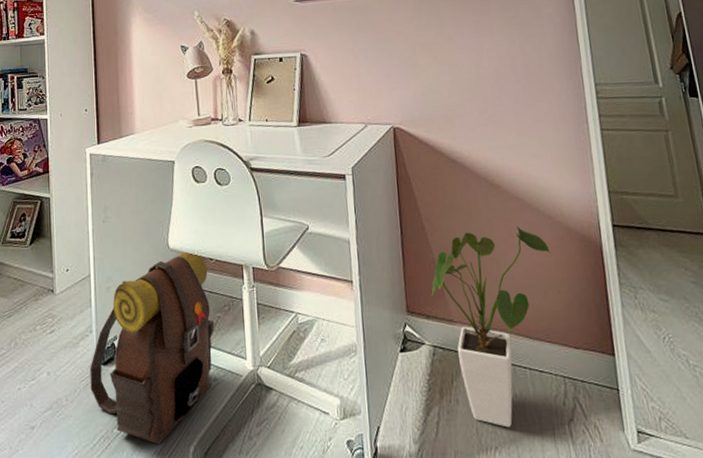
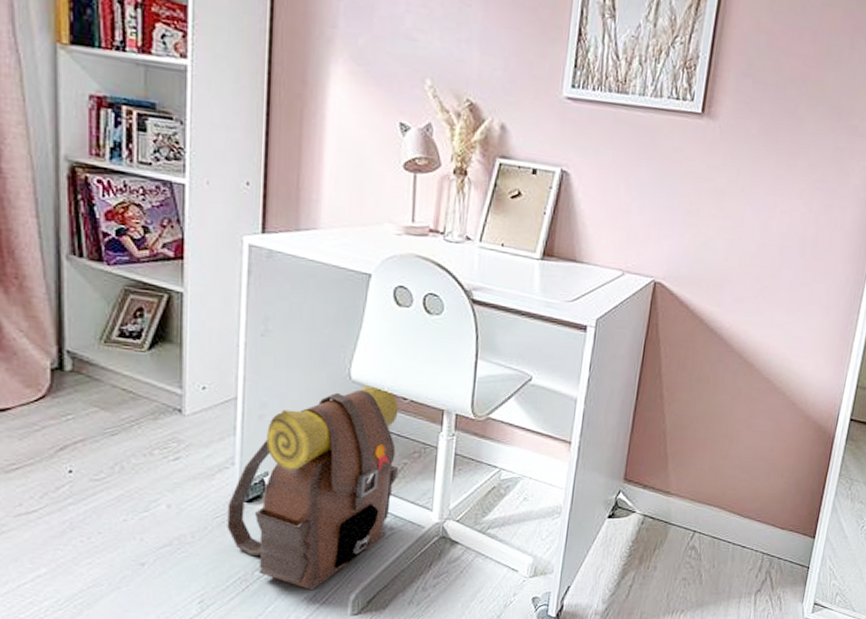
house plant: present [431,226,550,428] -> none [654,407,785,594]

